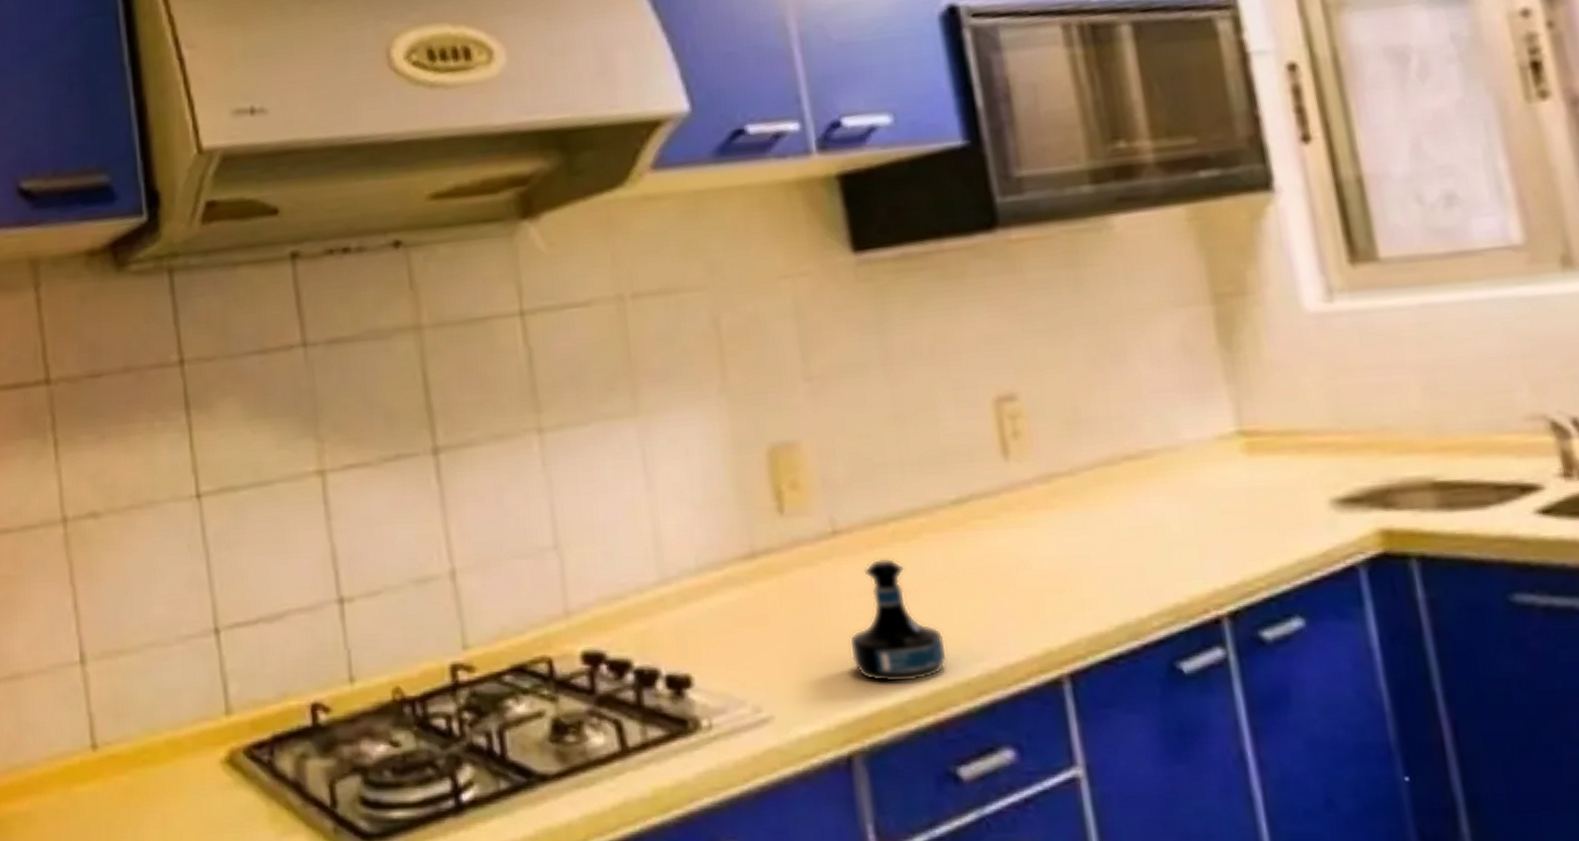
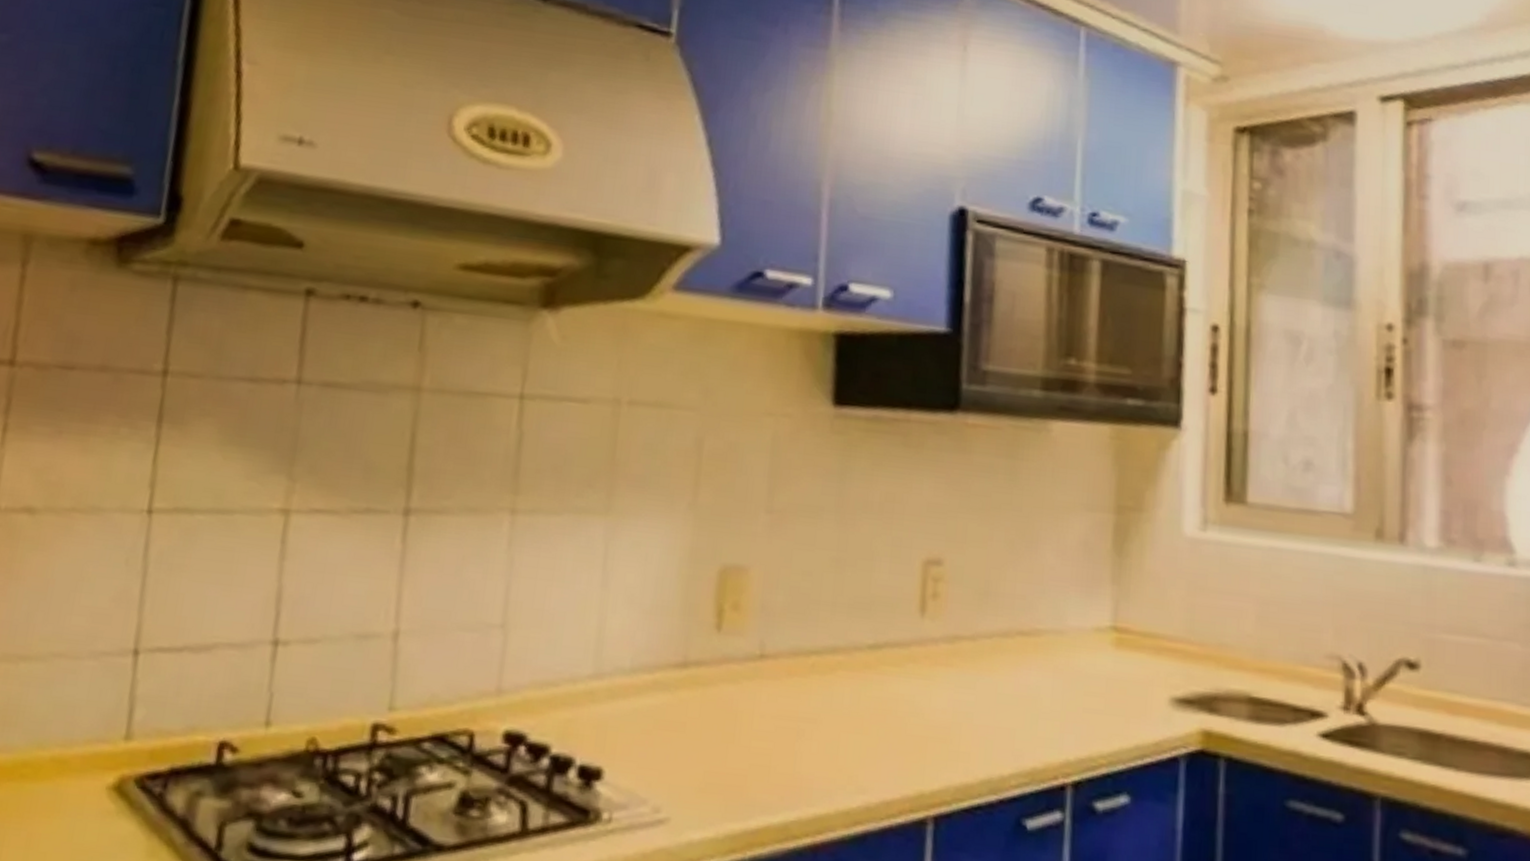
tequila bottle: present [850,559,947,683] -> none [752,687,836,804]

